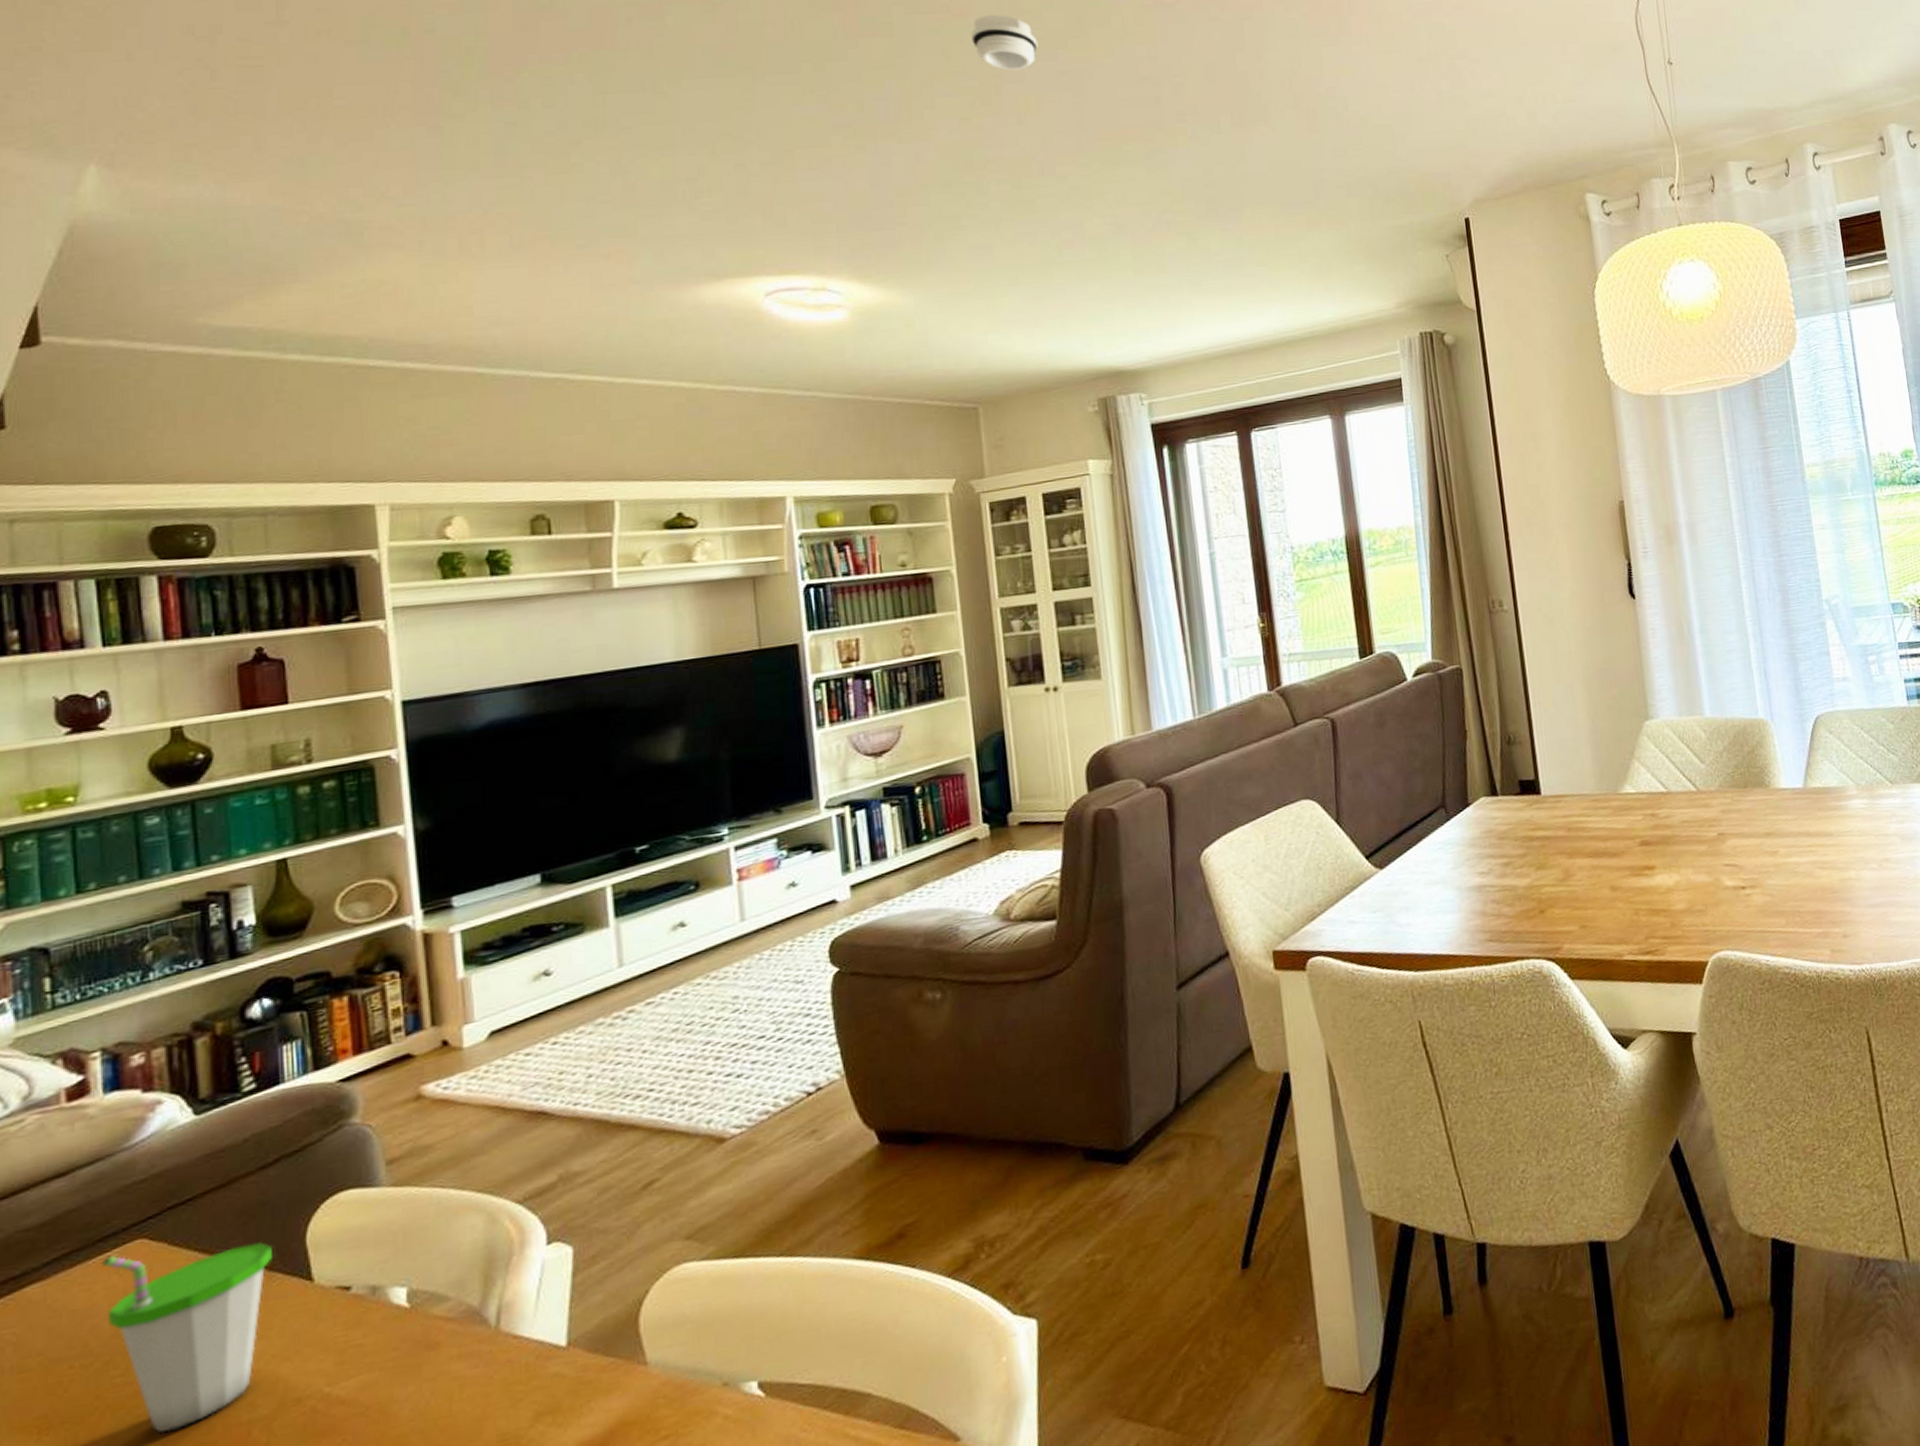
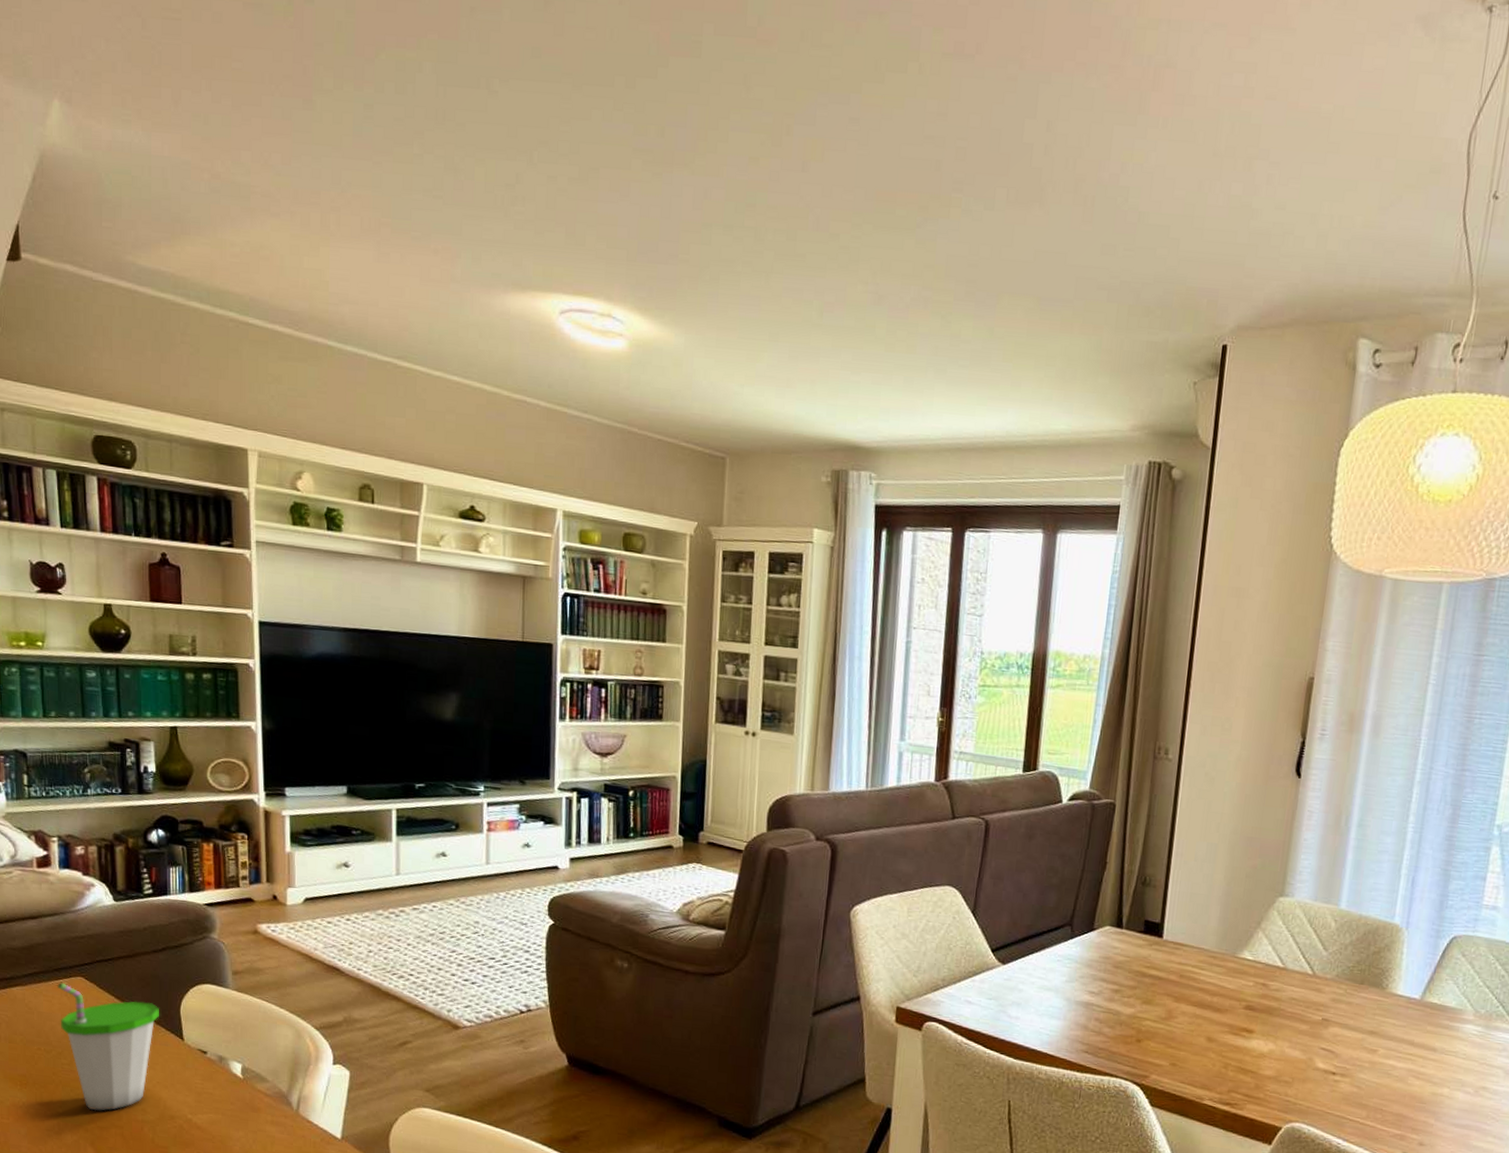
smoke detector: present [971,15,1038,71] -> none [772,45,834,112]

